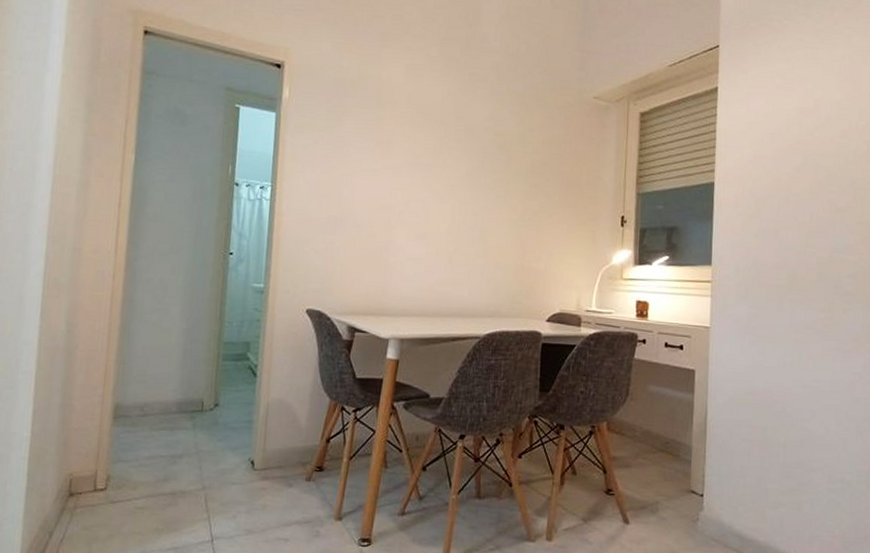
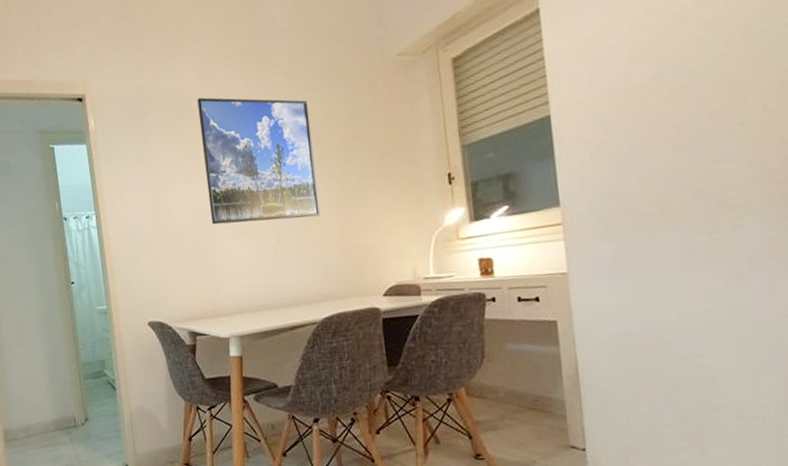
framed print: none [392,93,506,233] -> present [197,97,321,225]

